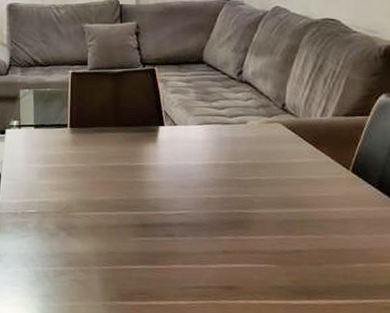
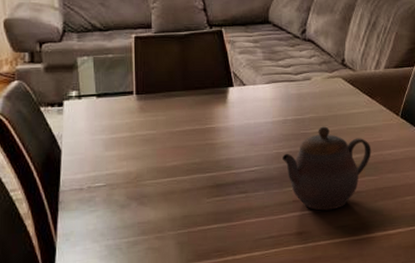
teapot: none [213,174,315,267] -> present [282,126,372,211]

